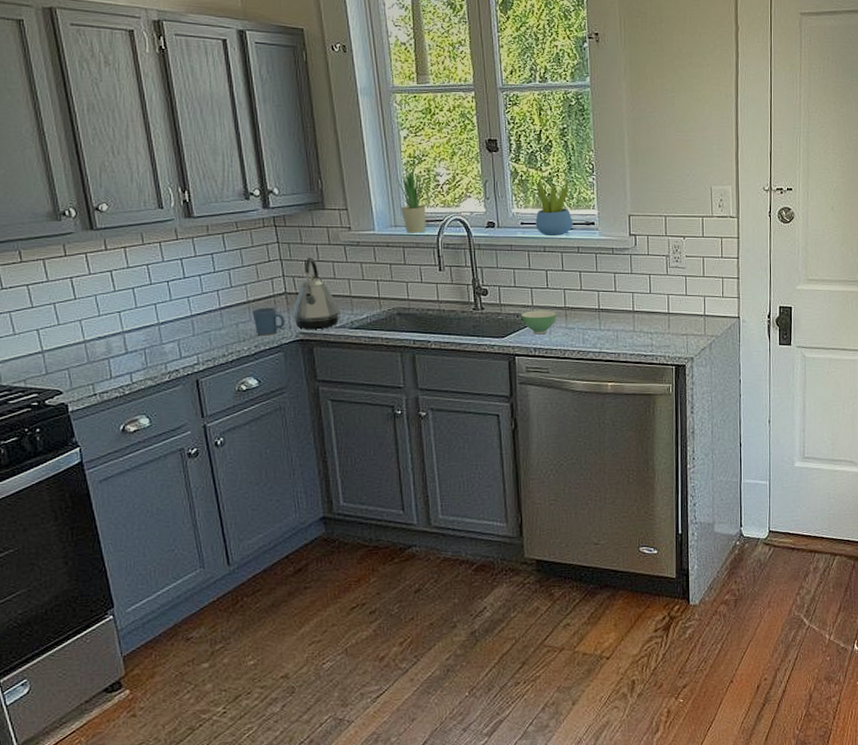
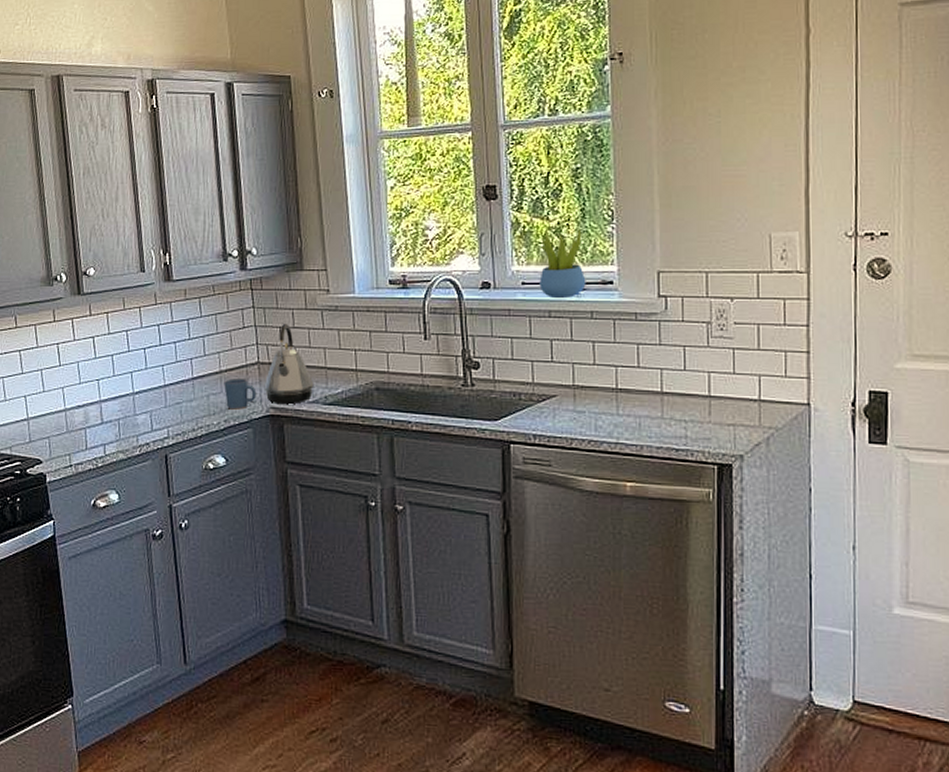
potted plant: present [397,166,426,233] -> none [381,220,414,296]
bowl: present [520,310,557,335] -> none [518,388,563,418]

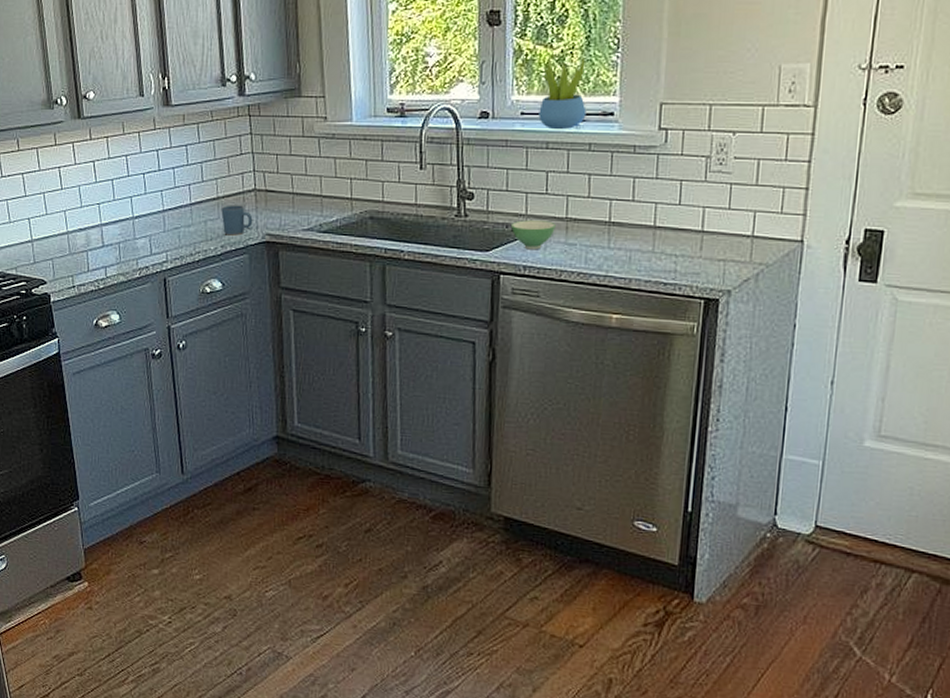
kettle: present [264,324,314,405] -> none [260,151,309,232]
bowl: none [518,388,563,418] -> present [510,220,556,250]

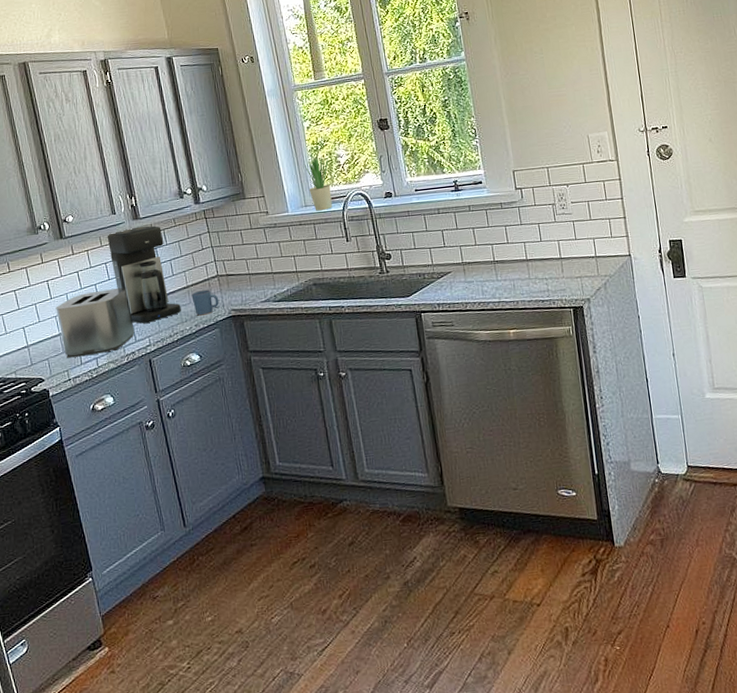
toaster: none [66,187,151,263] -> present [56,288,135,358]
coffee maker: none [131,115,207,235] -> present [107,225,181,324]
potted plant: none [381,45,414,125] -> present [304,152,333,211]
bowl: present [510,220,556,250] -> none [422,267,456,291]
succulent plant: present [538,56,587,130] -> none [425,144,463,199]

